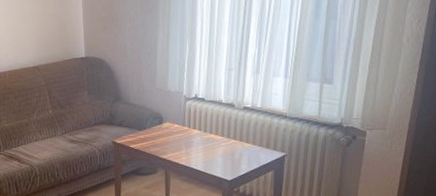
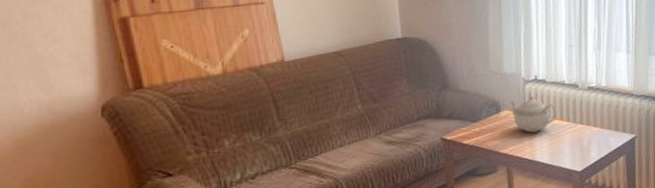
teapot: none [172,110,213,143] -> present [510,94,557,133]

